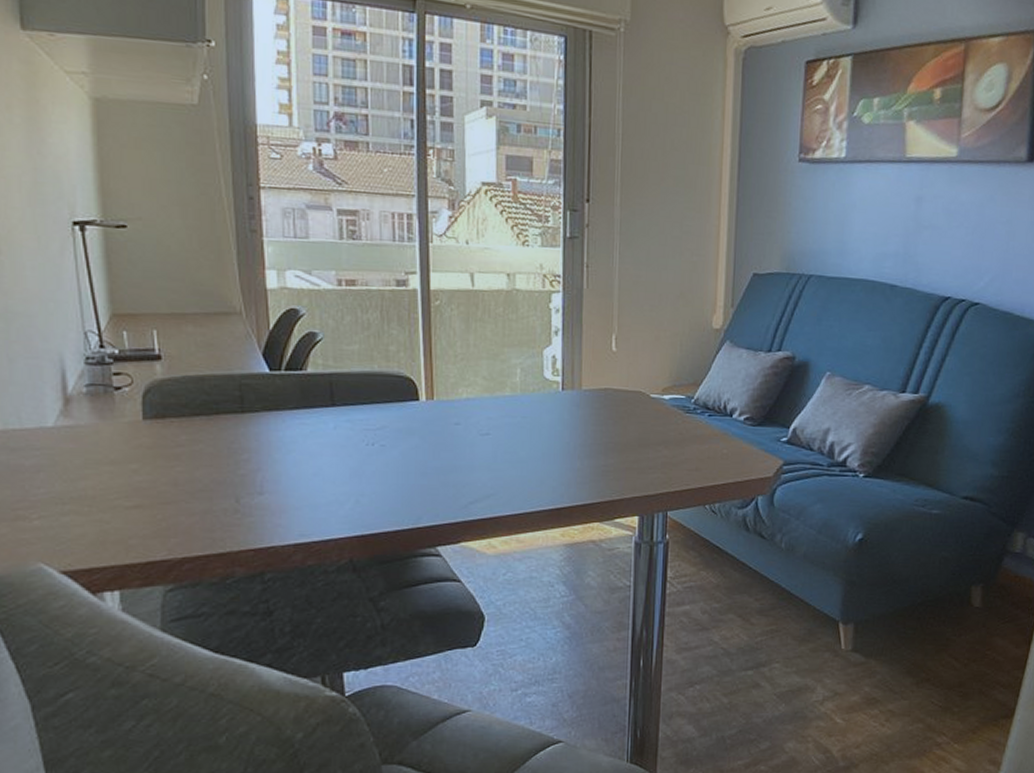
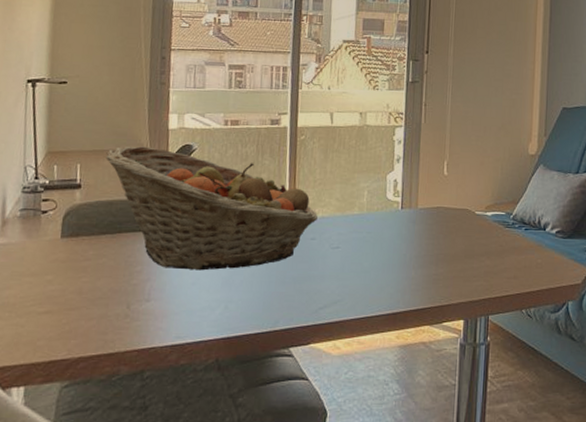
fruit basket: none [189,309,461,460] -> present [105,146,318,271]

